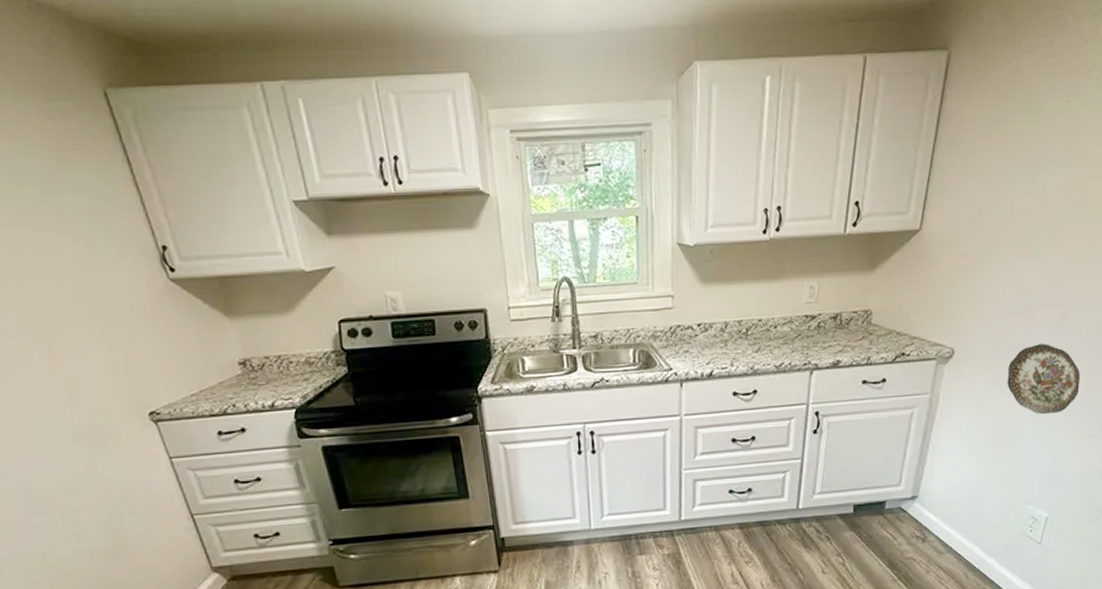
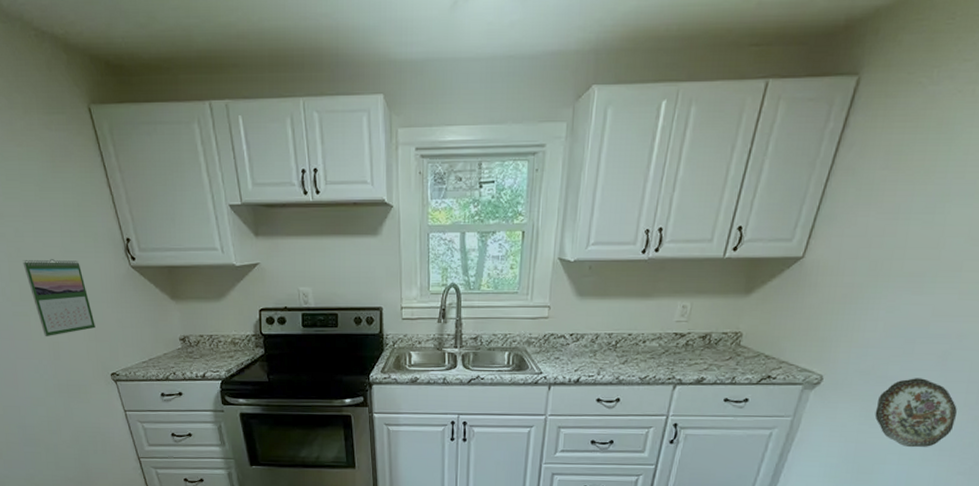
calendar: none [20,276,125,374] -> present [22,259,96,337]

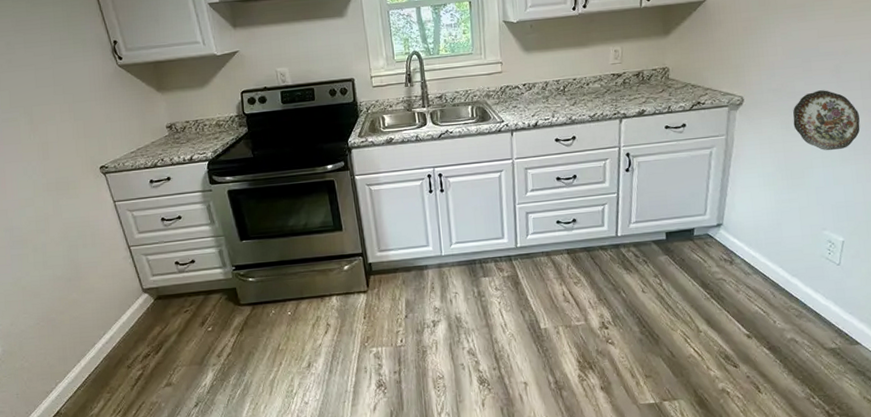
calendar: present [22,259,96,337] -> none [13,65,84,139]

